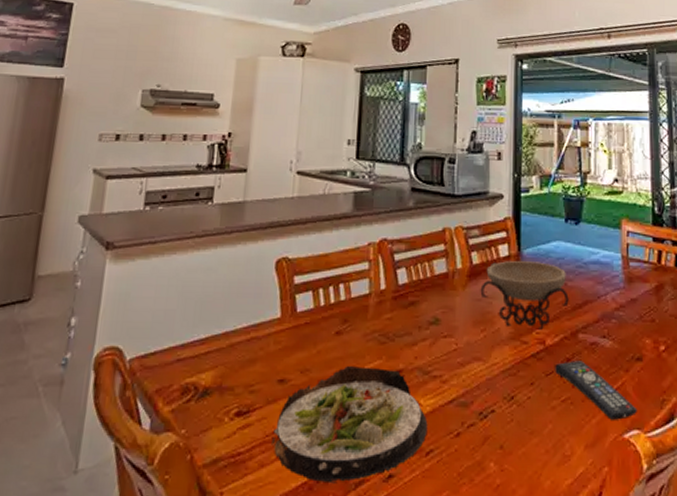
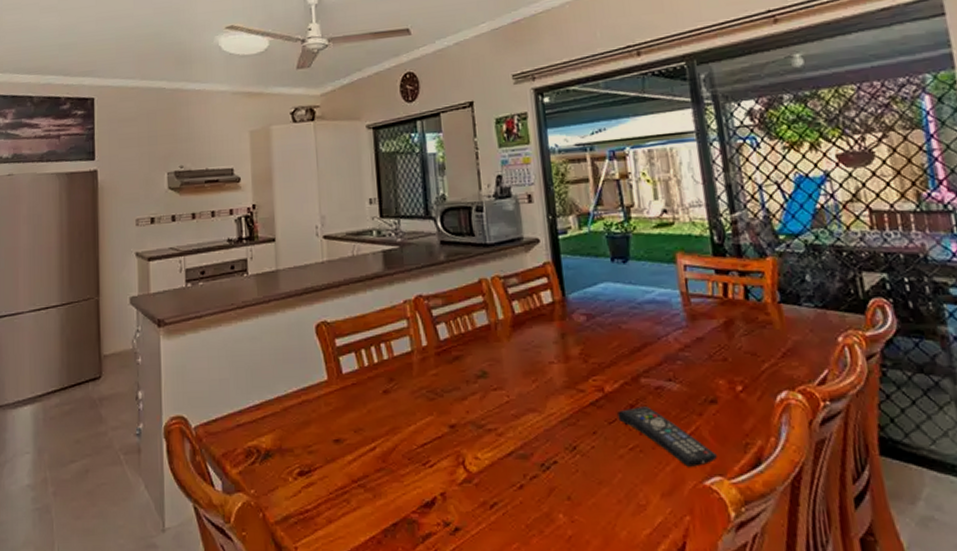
salad plate: present [271,366,428,484] -> none [335,423,489,537]
decorative bowl: present [480,260,569,330] -> none [526,305,626,377]

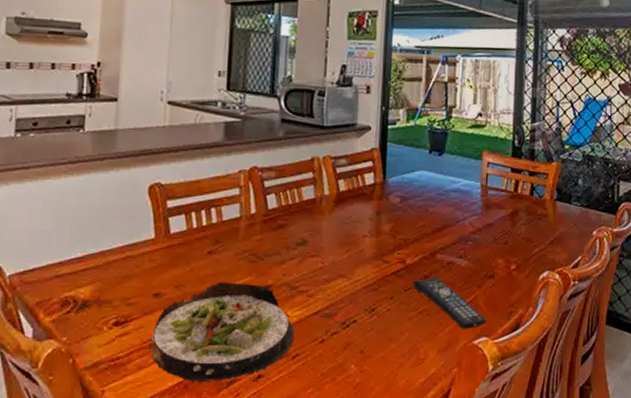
salad plate: none [335,423,489,537] -> present [148,282,295,383]

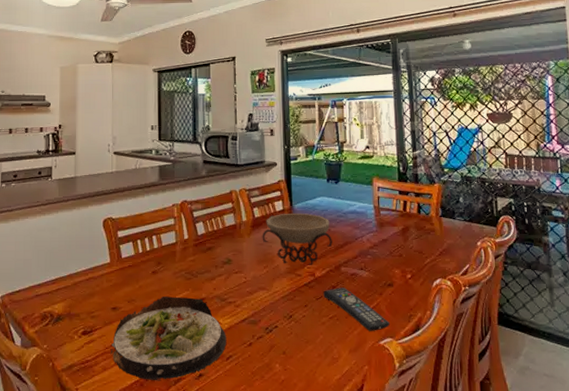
decorative bowl: none [346,188,429,251] -> present [262,213,333,265]

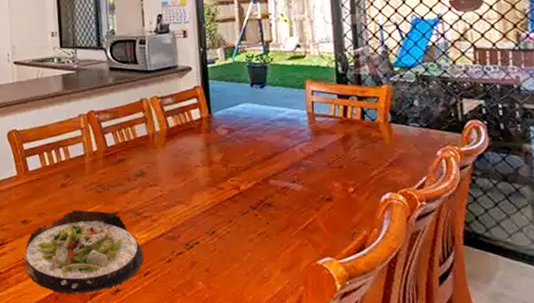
decorative bowl: present [262,213,333,265] -> none [178,121,259,178]
remote control: present [323,288,391,331] -> none [250,202,330,249]

